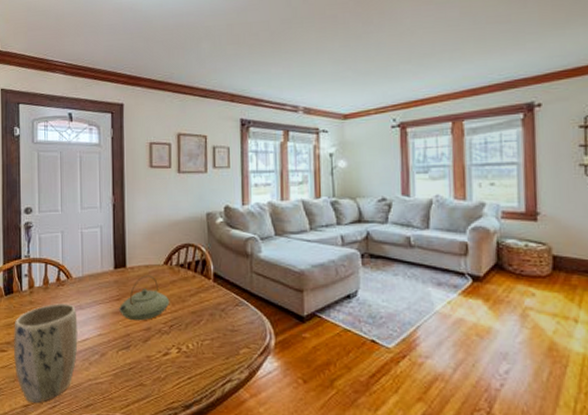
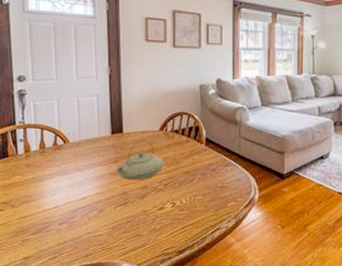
plant pot: present [13,304,78,404] -> none [10,166,77,256]

